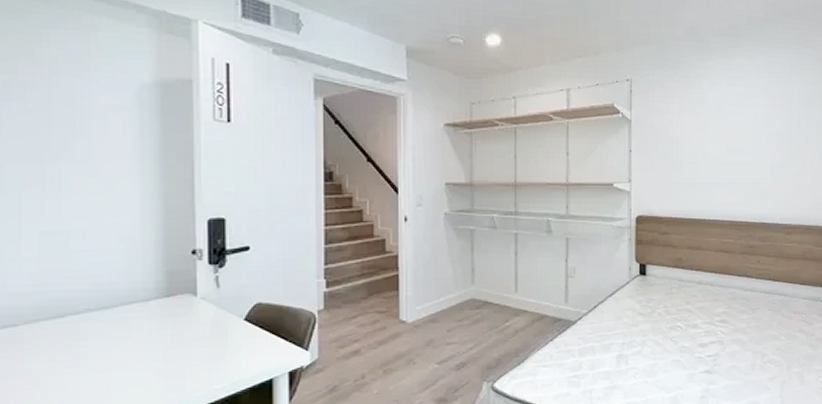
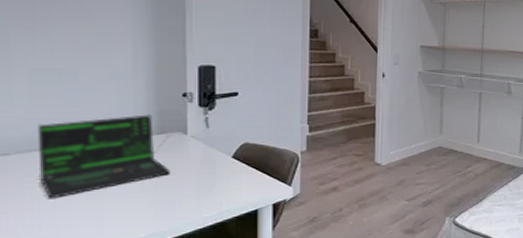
laptop: none [45,275,185,374] -> present [37,114,175,199]

